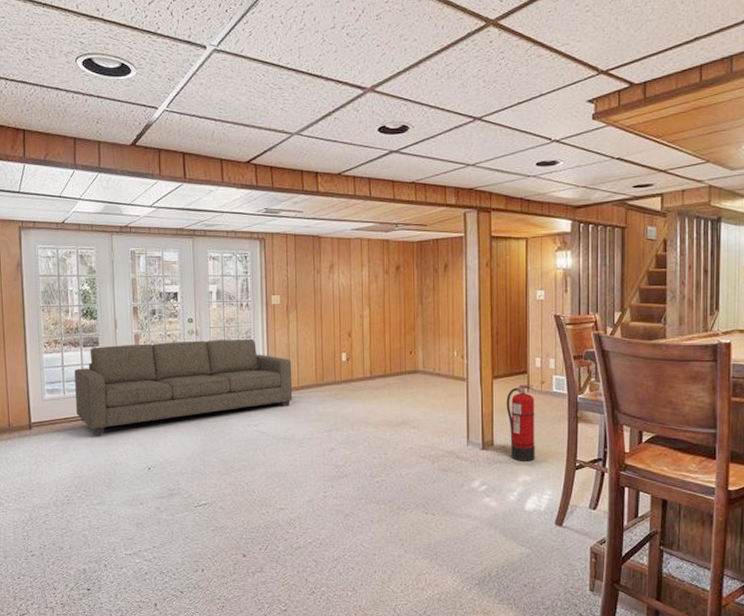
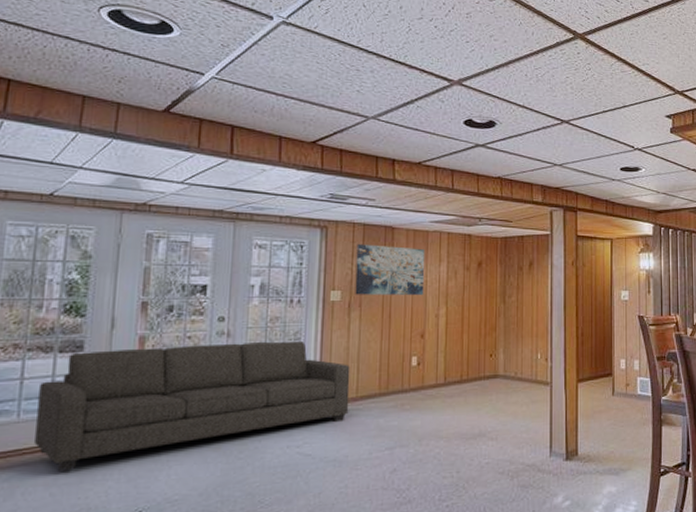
wall art: none [290,253,349,299] -> present [355,244,425,295]
fire extinguisher: present [506,385,535,461] -> none [591,387,620,471]

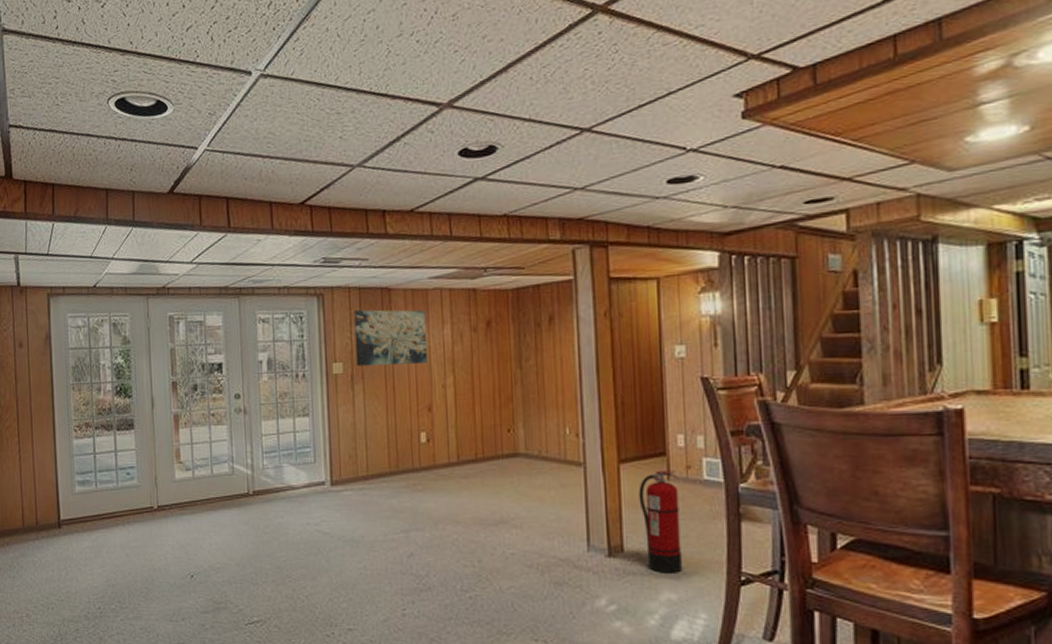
sofa: present [34,340,350,471] -> none [107,416,361,535]
fire extinguisher: none [591,387,620,471] -> present [638,470,682,573]

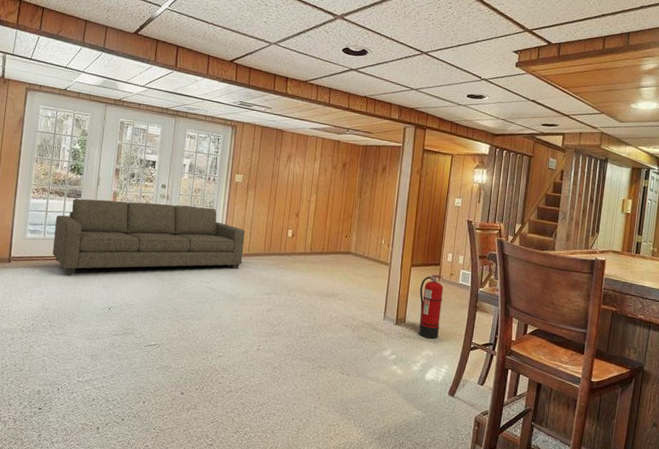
sofa: none [107,416,361,535] -> present [53,198,246,275]
wall art: present [354,309,428,366] -> none [252,141,305,184]

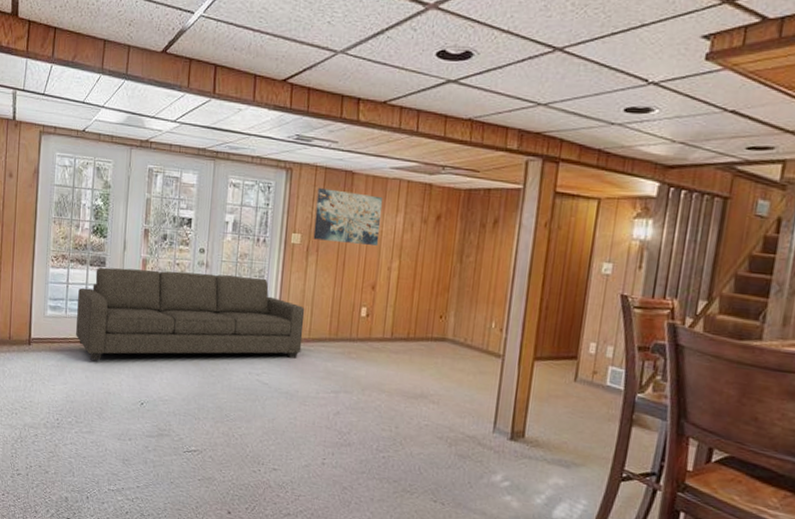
wall art: none [252,141,305,184] -> present [313,188,384,246]
fire extinguisher: present [419,274,445,339] -> none [544,371,584,463]

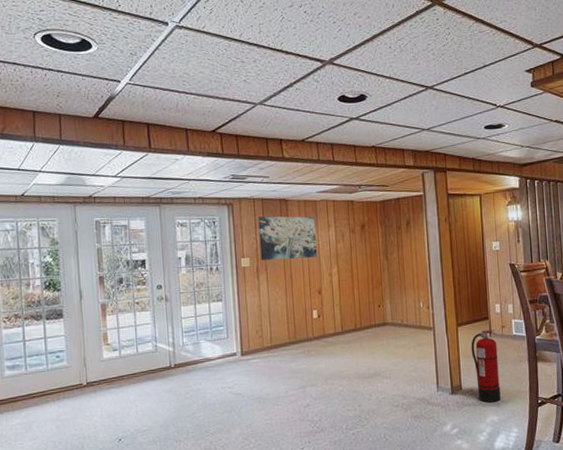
sofa: present [76,267,305,361] -> none [37,301,266,410]
fire extinguisher: none [544,371,584,463] -> present [471,329,501,403]

